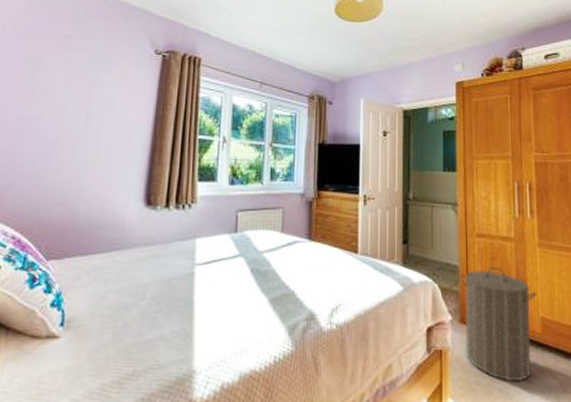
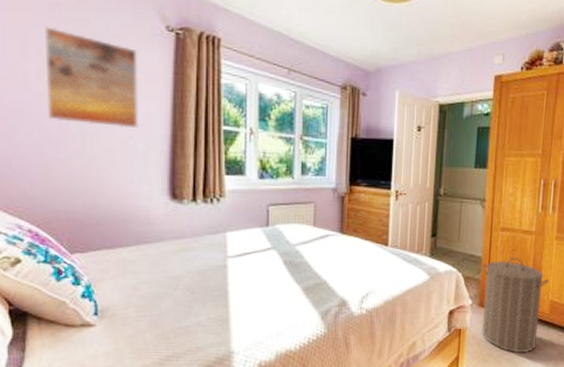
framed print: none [45,54,128,140] -> present [45,26,138,129]

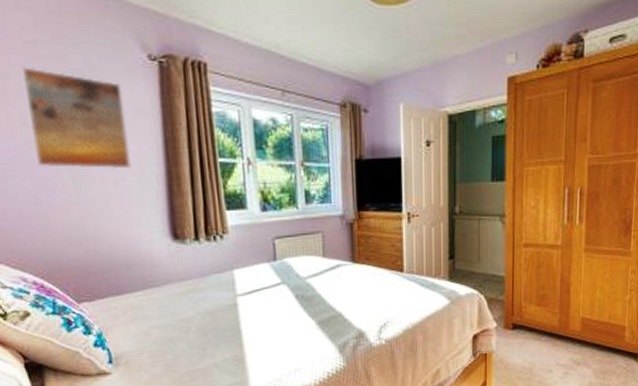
laundry hamper: present [481,257,550,354] -> none [504,274,580,375]

